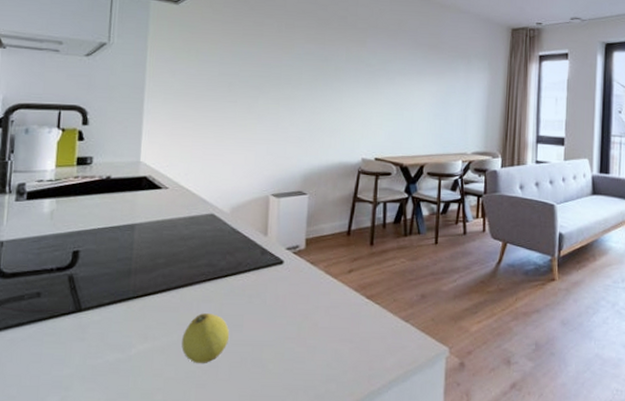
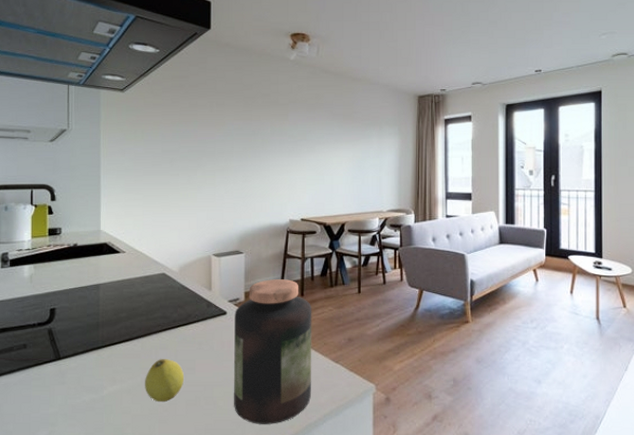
jar: none [286,225,382,391] -> present [234,279,312,424]

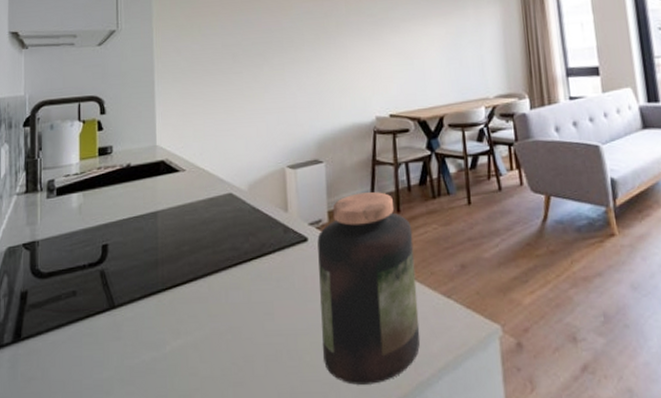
lemon: present [145,359,185,402] -> none [214,302,262,358]

